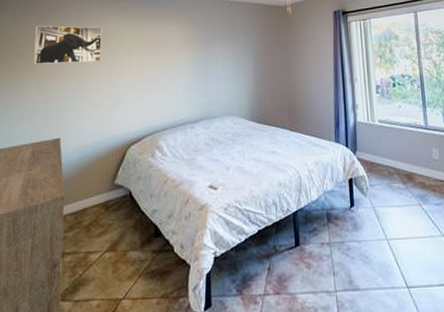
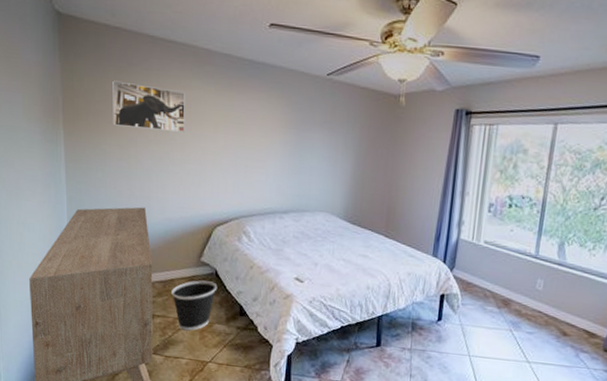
wastebasket: none [84,204,132,265] -> present [172,280,218,331]

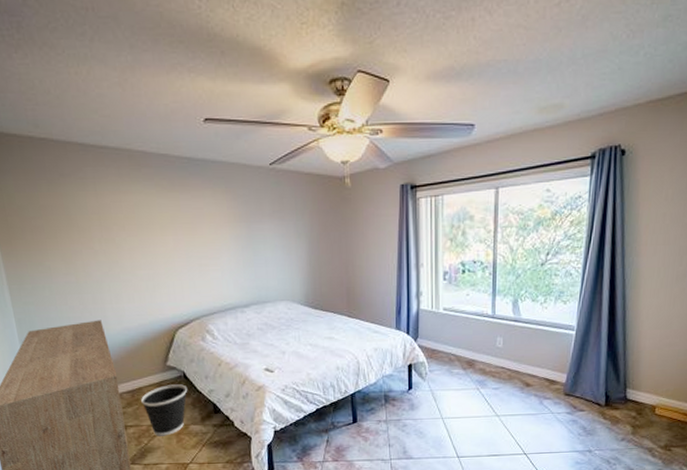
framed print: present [112,80,185,132] -> none [46,194,131,241]

